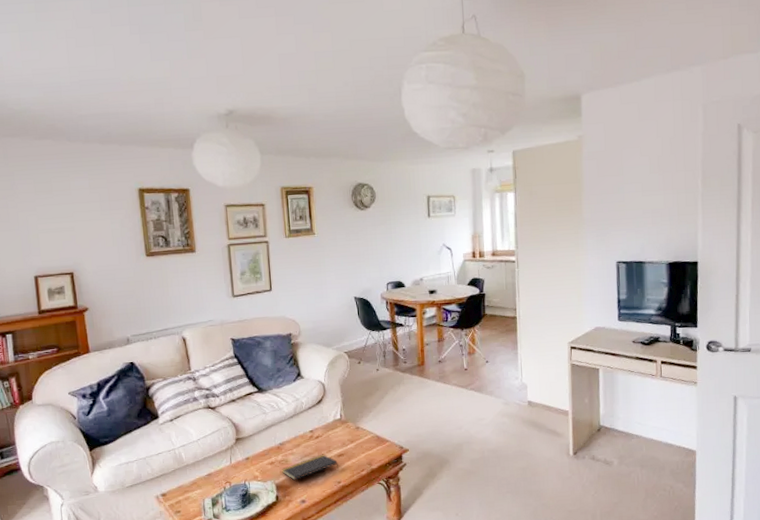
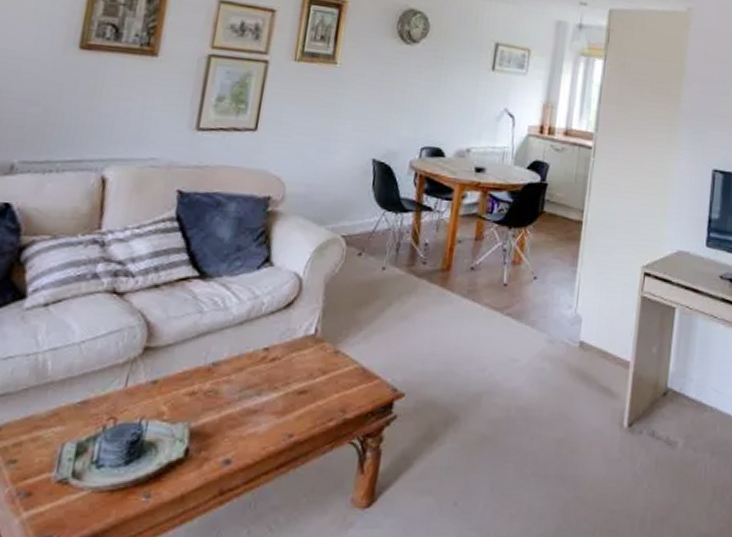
notepad: present [282,454,338,480] -> none [204,387,296,425]

